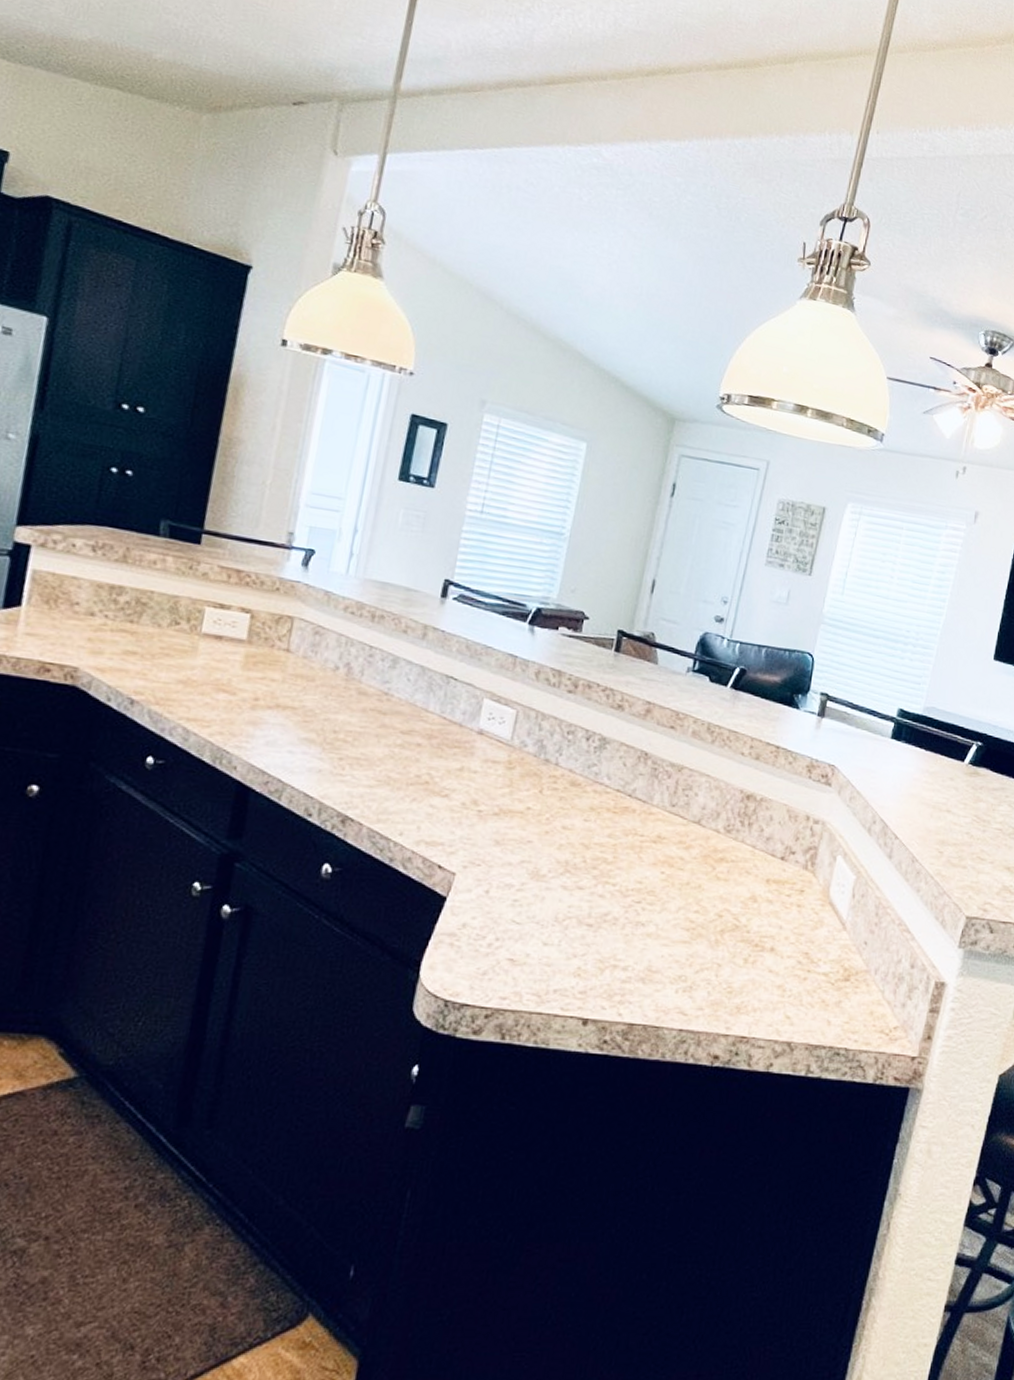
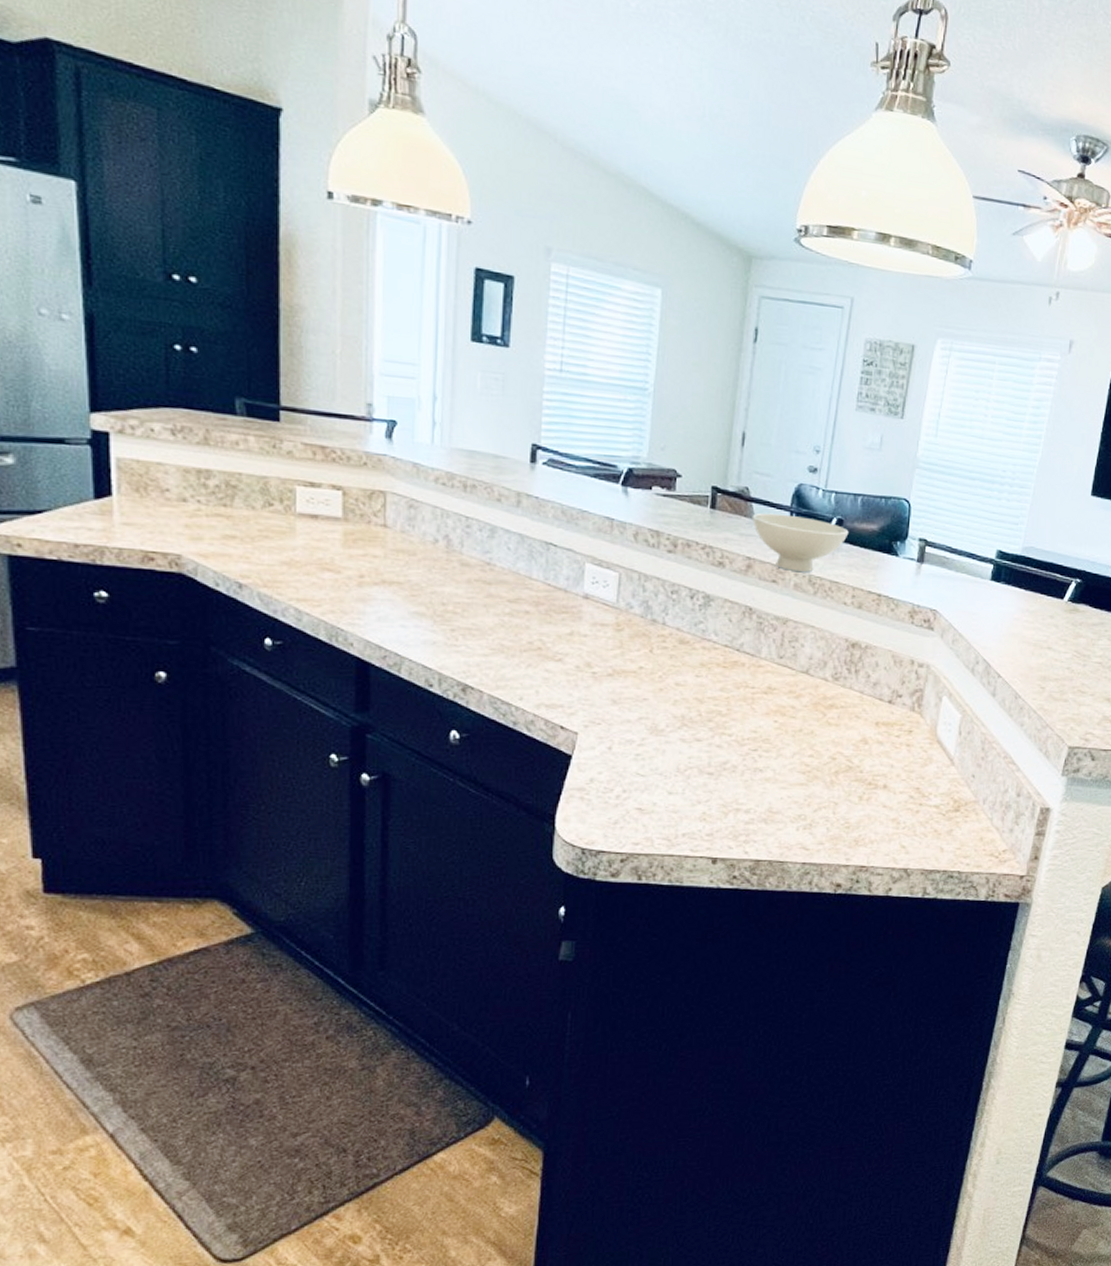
bowl: none [655,658,751,721] -> present [752,512,849,573]

